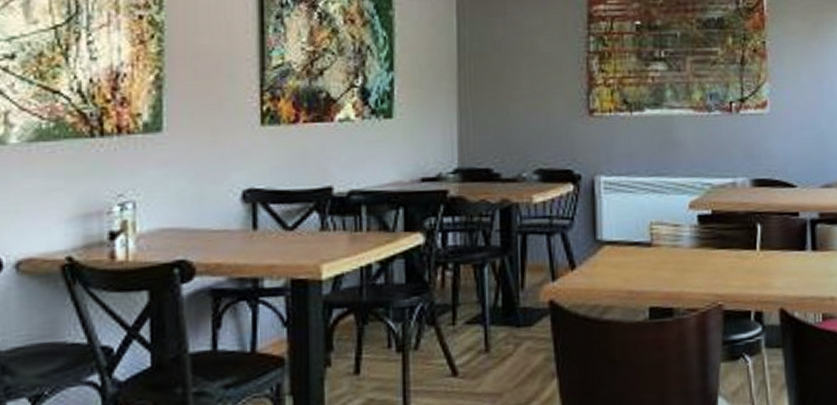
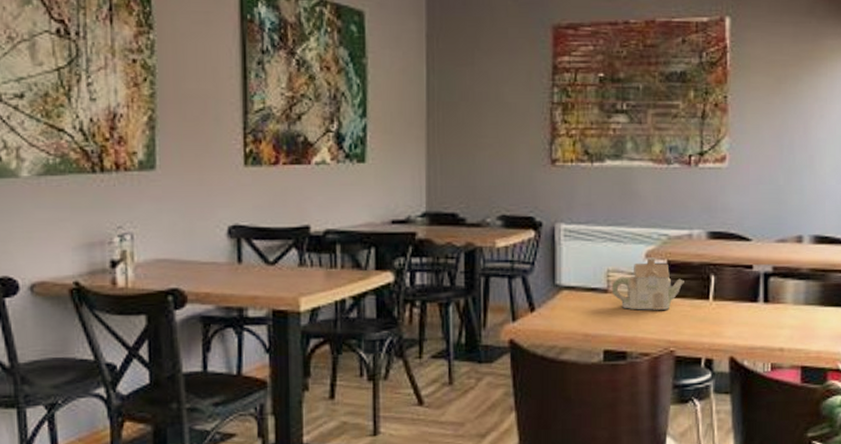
teapot: none [655,208,730,264] -> present [611,257,684,310]

